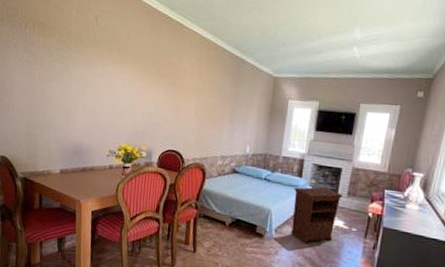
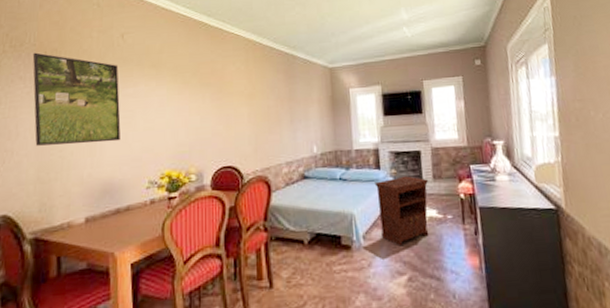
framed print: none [24,24,92,113] -> present [32,52,121,146]

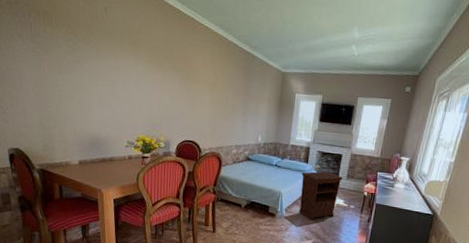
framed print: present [32,52,121,146] -> none [27,12,105,105]

